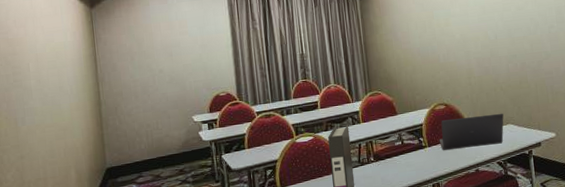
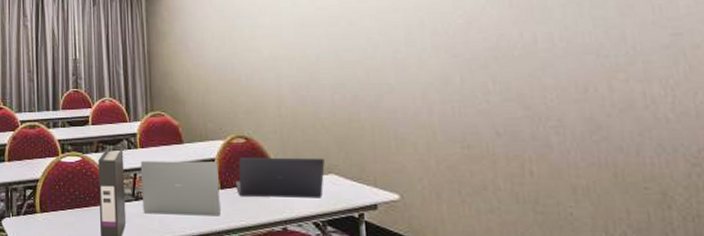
laptop: none [363,126,429,175] -> present [140,160,221,217]

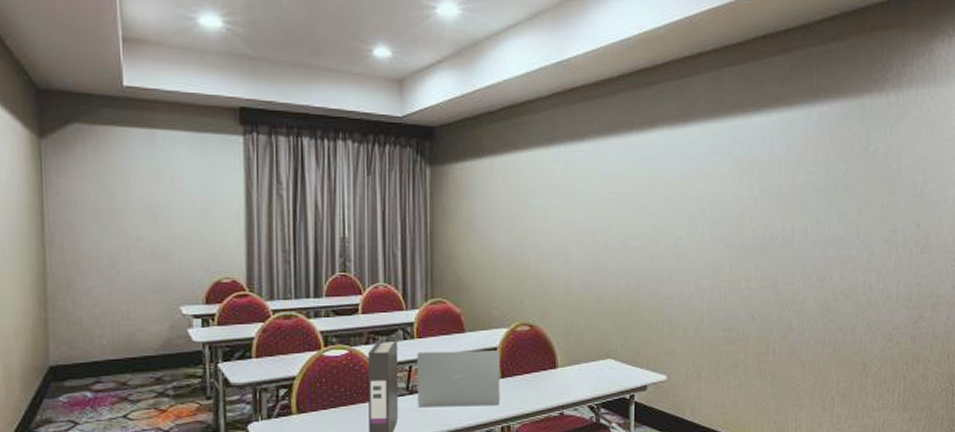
laptop: present [234,157,325,198] -> none [516,343,604,384]

